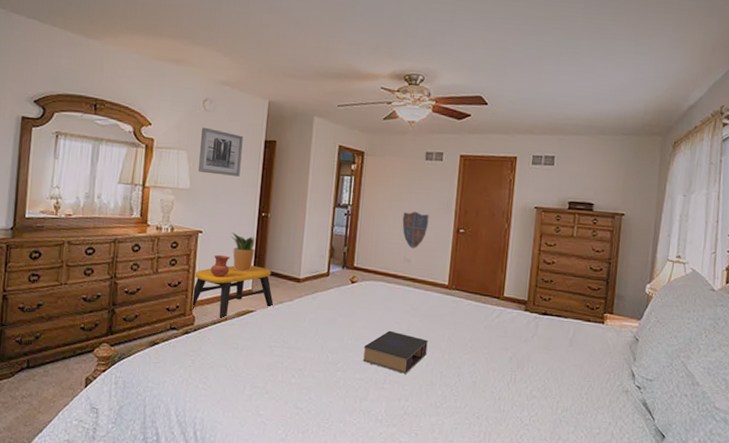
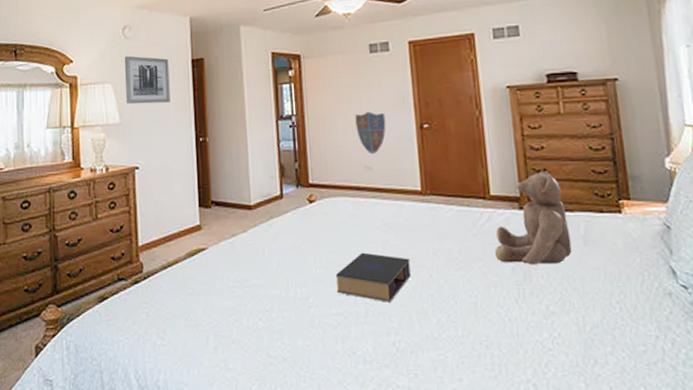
bench: present [191,265,274,320] -> none [136,197,227,264]
ceramic pot: present [210,254,230,278] -> none [152,190,174,216]
potted plant: present [231,232,255,272] -> none [169,164,198,206]
teddy bear: none [498,282,562,359] -> present [494,171,572,265]

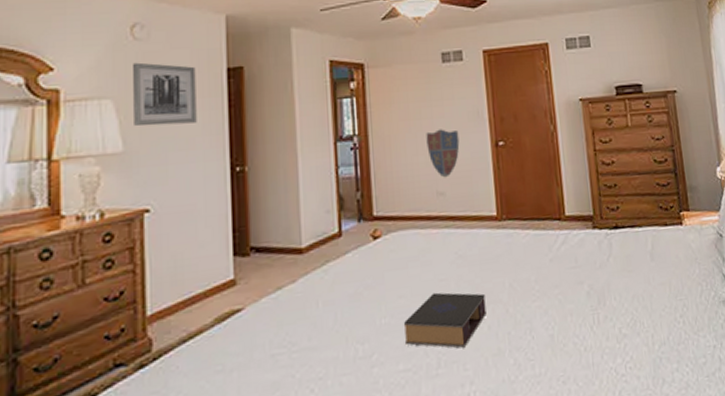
teddy bear: present [494,171,572,265] -> none [570,186,641,288]

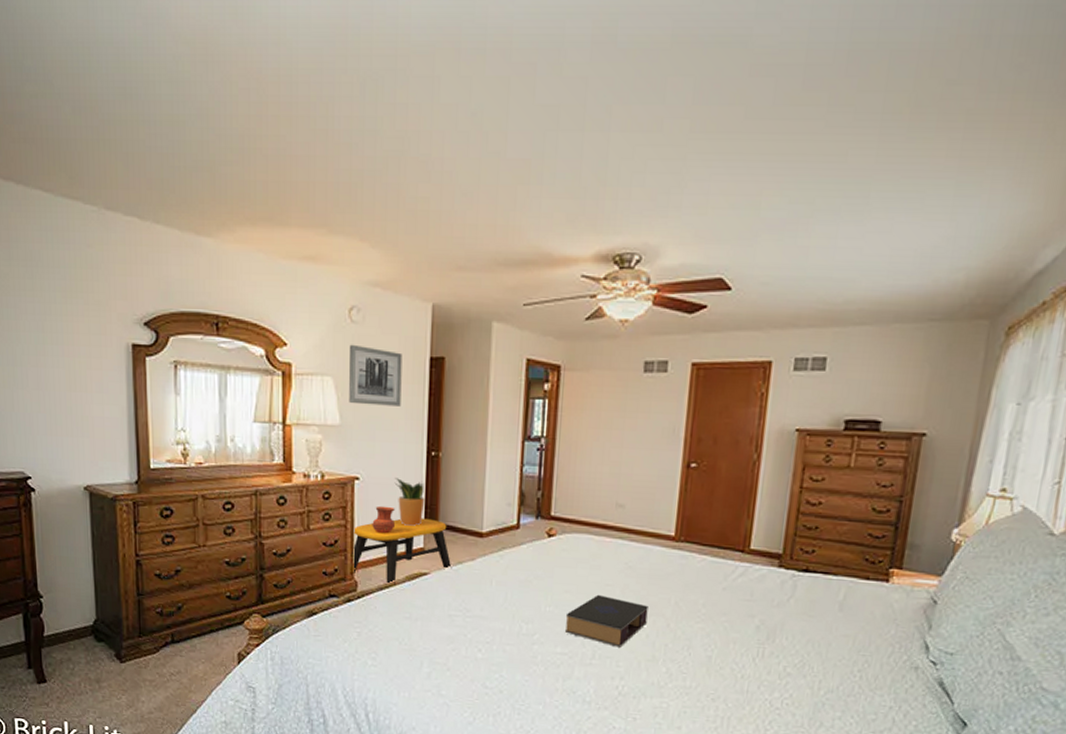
bench: none [143,243,270,335] -> present [352,518,452,585]
ceramic pot: none [168,237,198,273] -> present [372,505,396,534]
potted plant: none [194,202,232,257] -> present [394,478,425,526]
decorative shield: present [426,129,460,178] -> none [613,442,649,491]

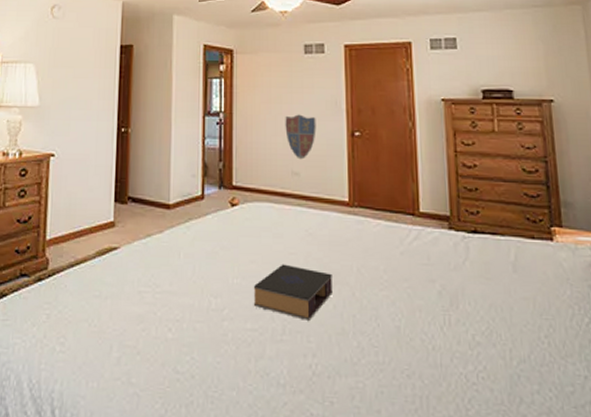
wall art: present [349,344,402,406] -> none [48,36,96,88]
bench: present [352,518,452,585] -> none [44,192,141,262]
ceramic pot: present [372,505,396,534] -> none [65,181,88,209]
potted plant: present [394,478,425,526] -> none [87,154,115,200]
decorative shield: none [613,442,649,491] -> present [285,114,316,160]

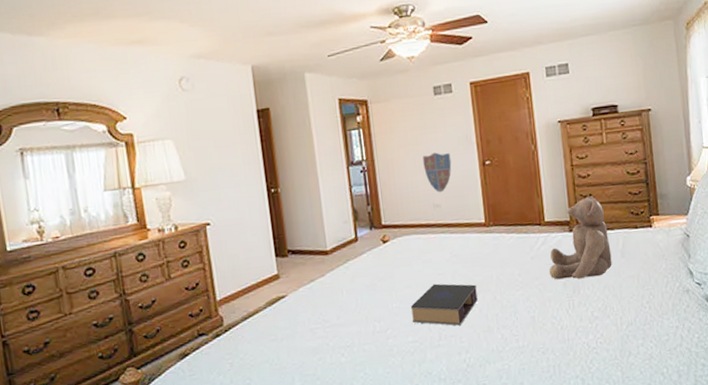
teddy bear: none [421,190,501,291] -> present [549,196,612,280]

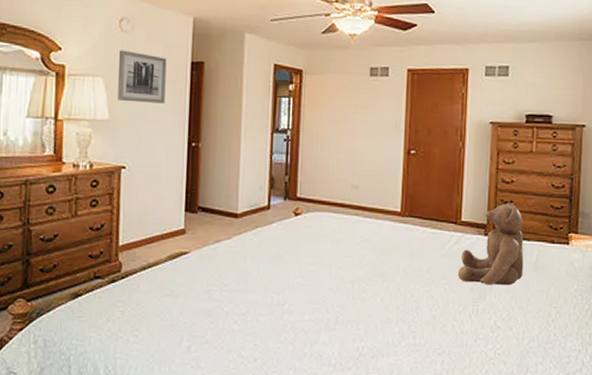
wall art: none [184,109,238,160] -> present [118,50,167,104]
book: present [410,283,478,326] -> none [311,265,382,312]
decorative shield: present [422,152,452,193] -> none [348,133,377,174]

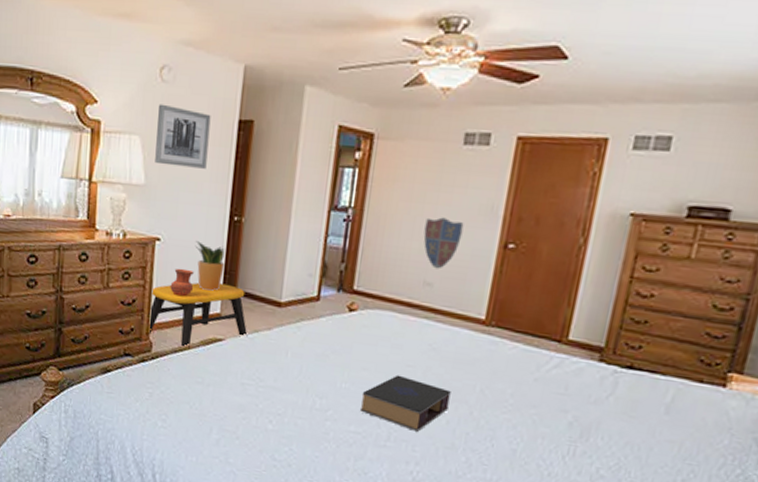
bench: none [117,202,210,265] -> present [148,282,248,348]
ceramic pot: none [136,192,159,217] -> present [170,268,194,297]
potted plant: none [158,166,186,209] -> present [195,241,225,291]
book: none [311,265,382,312] -> present [359,375,451,432]
decorative shield: none [348,133,377,174] -> present [423,217,464,269]
teddy bear: present [457,202,524,286] -> none [552,322,660,428]

